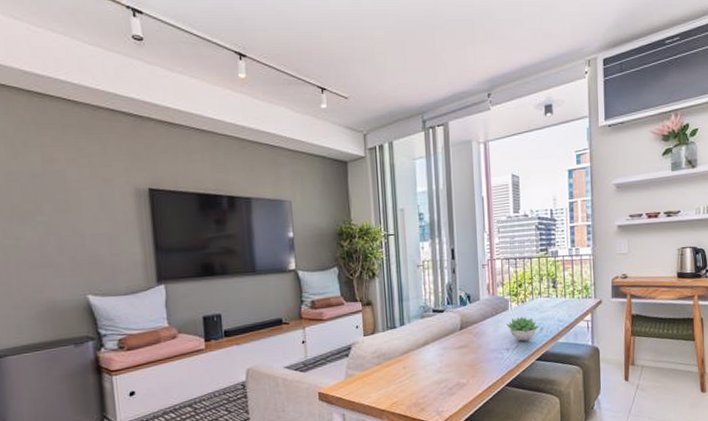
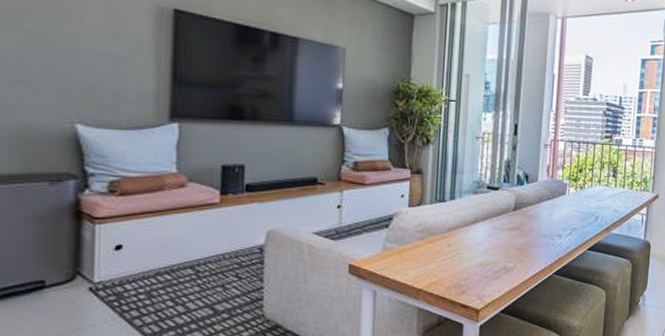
succulent plant: present [506,317,539,341] -> none [562,204,595,229]

